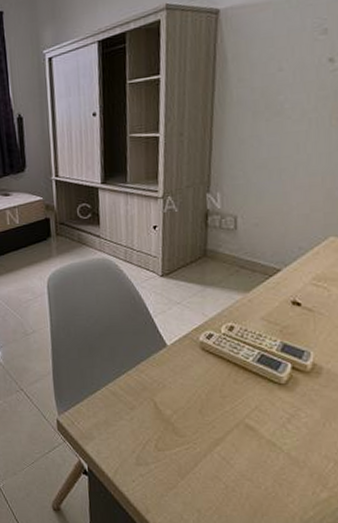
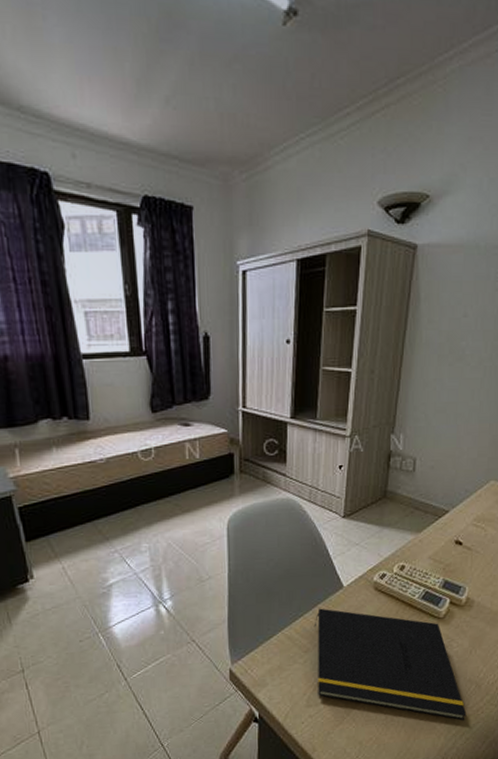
notepad: none [138,366,326,502] -> present [313,608,467,721]

